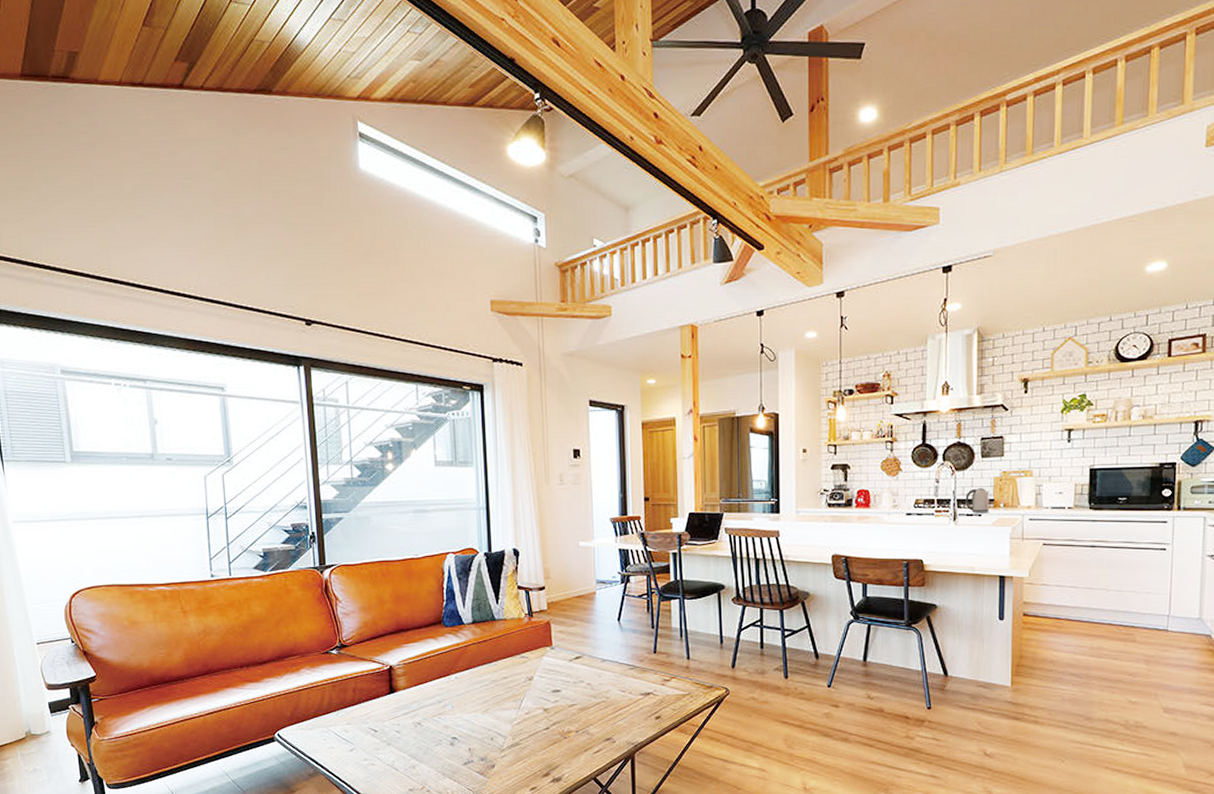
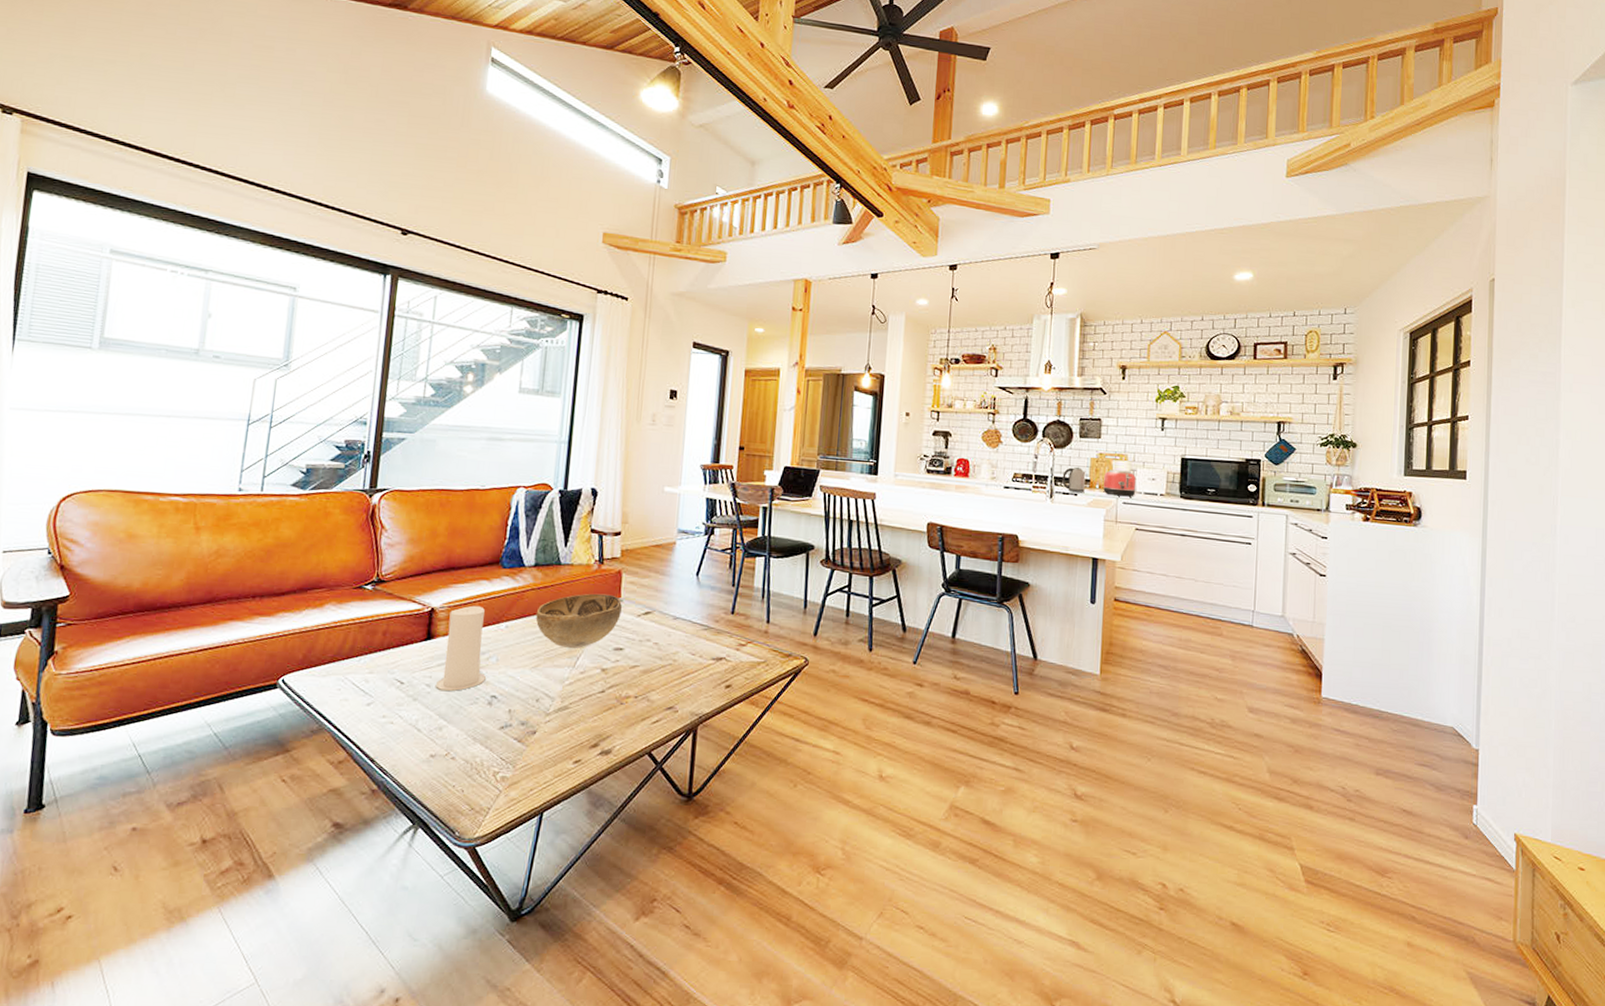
candle: none [403,661,445,735] -> present [435,605,486,691]
decorative bowl: none [480,643,554,694] -> present [535,593,622,649]
toaster: none [1008,487,1042,513] -> present [1103,469,1136,497]

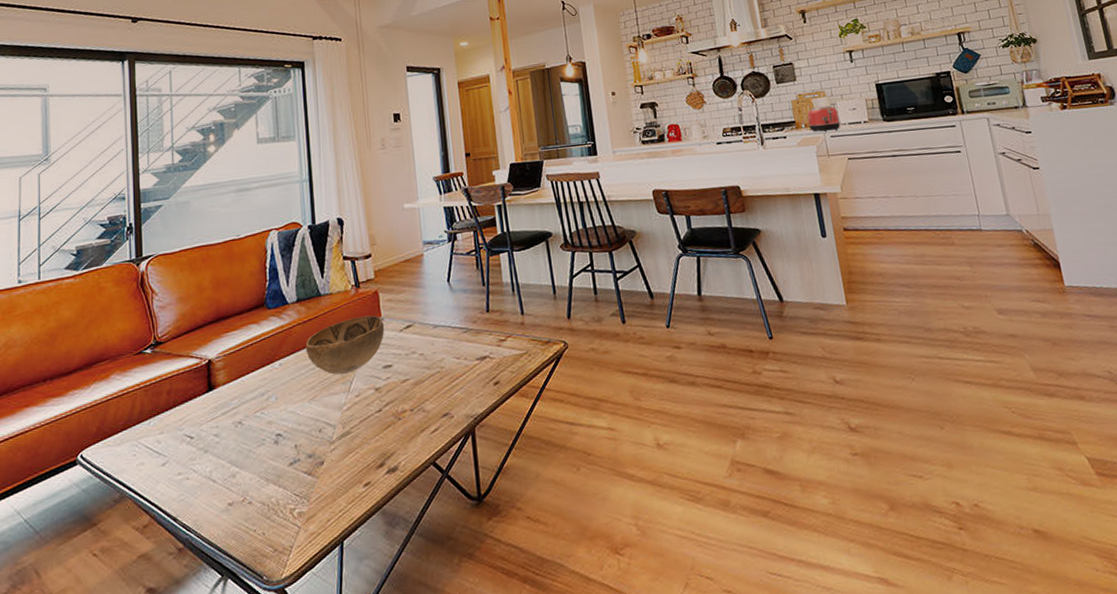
candle: present [435,605,486,691] -> none [223,349,268,438]
kettle: present [1062,467,1086,493] -> none [768,112,793,136]

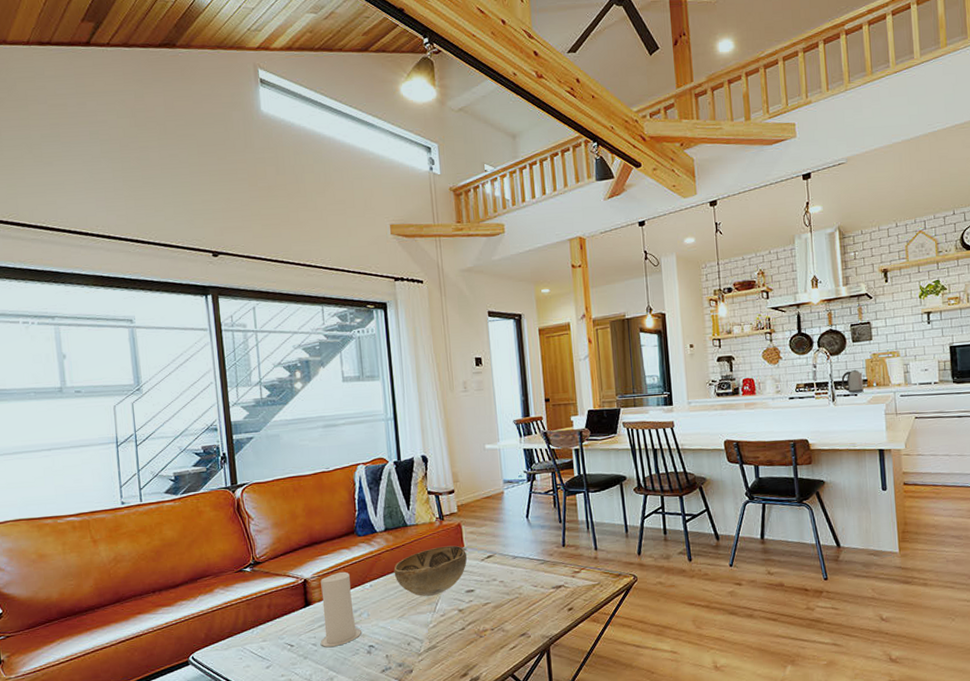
candle: none [223,349,268,438] -> present [320,571,361,647]
kettle: none [768,112,793,136] -> present [841,370,864,393]
toaster: present [807,105,841,132] -> none [880,365,911,391]

